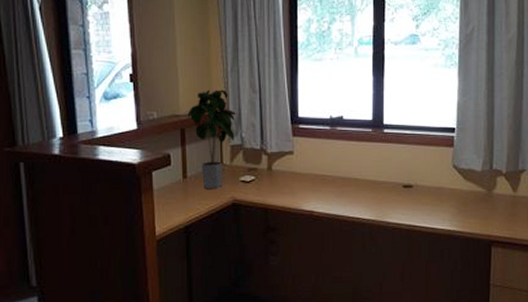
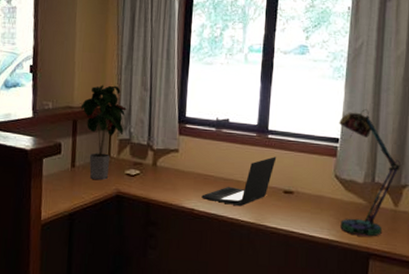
laptop: none [320,151,394,205] -> present [201,156,277,207]
desk lamp: none [454,96,517,224] -> present [338,109,401,237]

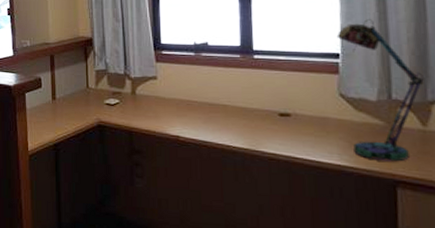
potted plant: present [80,85,127,180] -> none [56,19,100,110]
laptop: present [201,156,277,207] -> none [186,78,267,132]

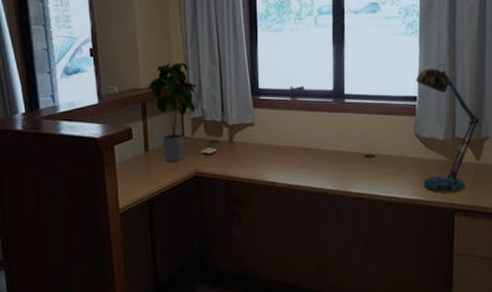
potted plant: none [56,19,100,110] -> present [148,62,196,162]

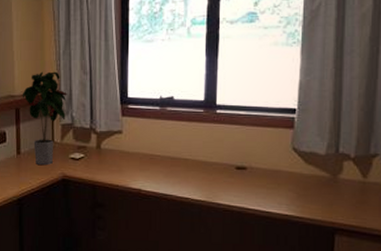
desk lamp: present [415,64,480,193] -> none [295,75,369,211]

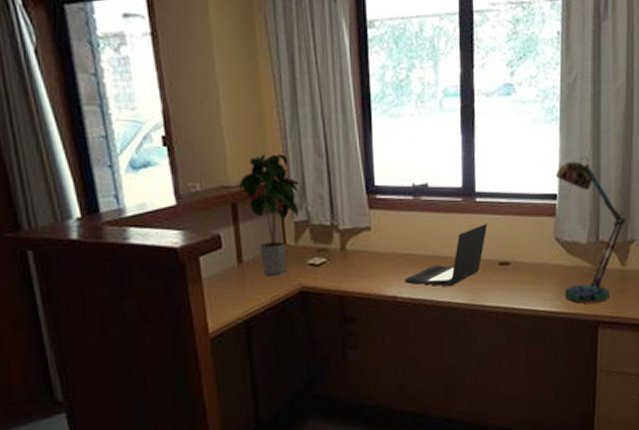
laptop: none [148,132,227,185] -> present [404,223,488,287]
desk lamp: none [295,75,369,211] -> present [555,157,626,303]

